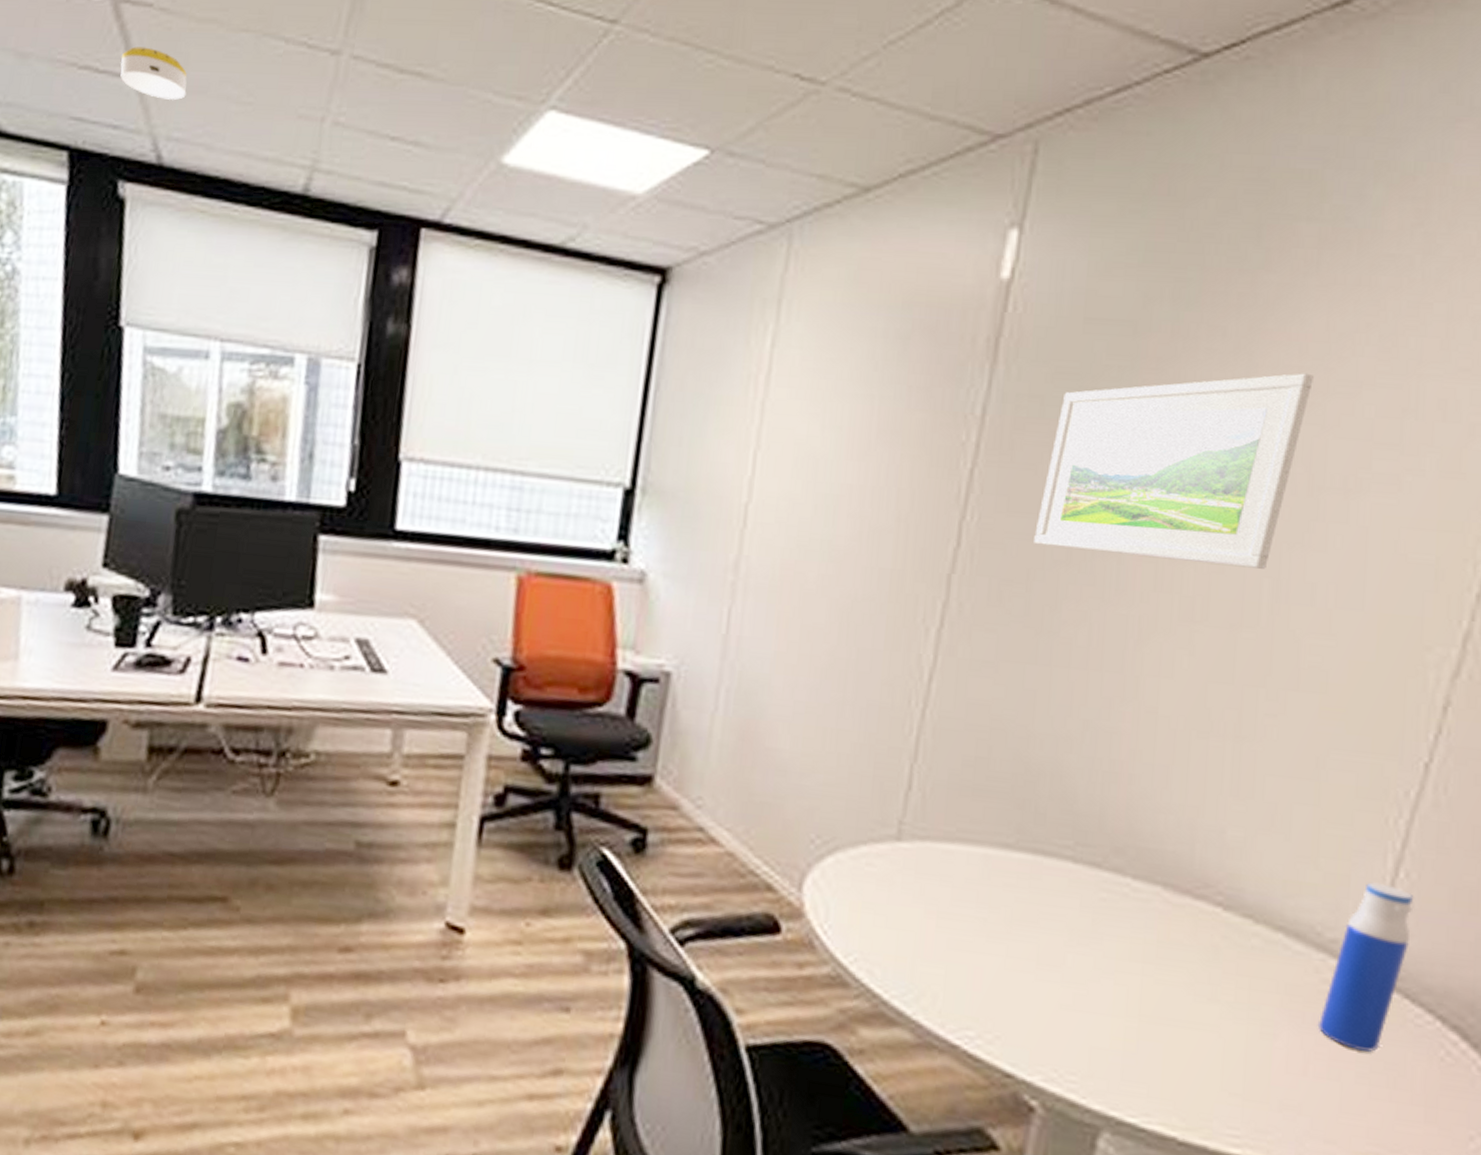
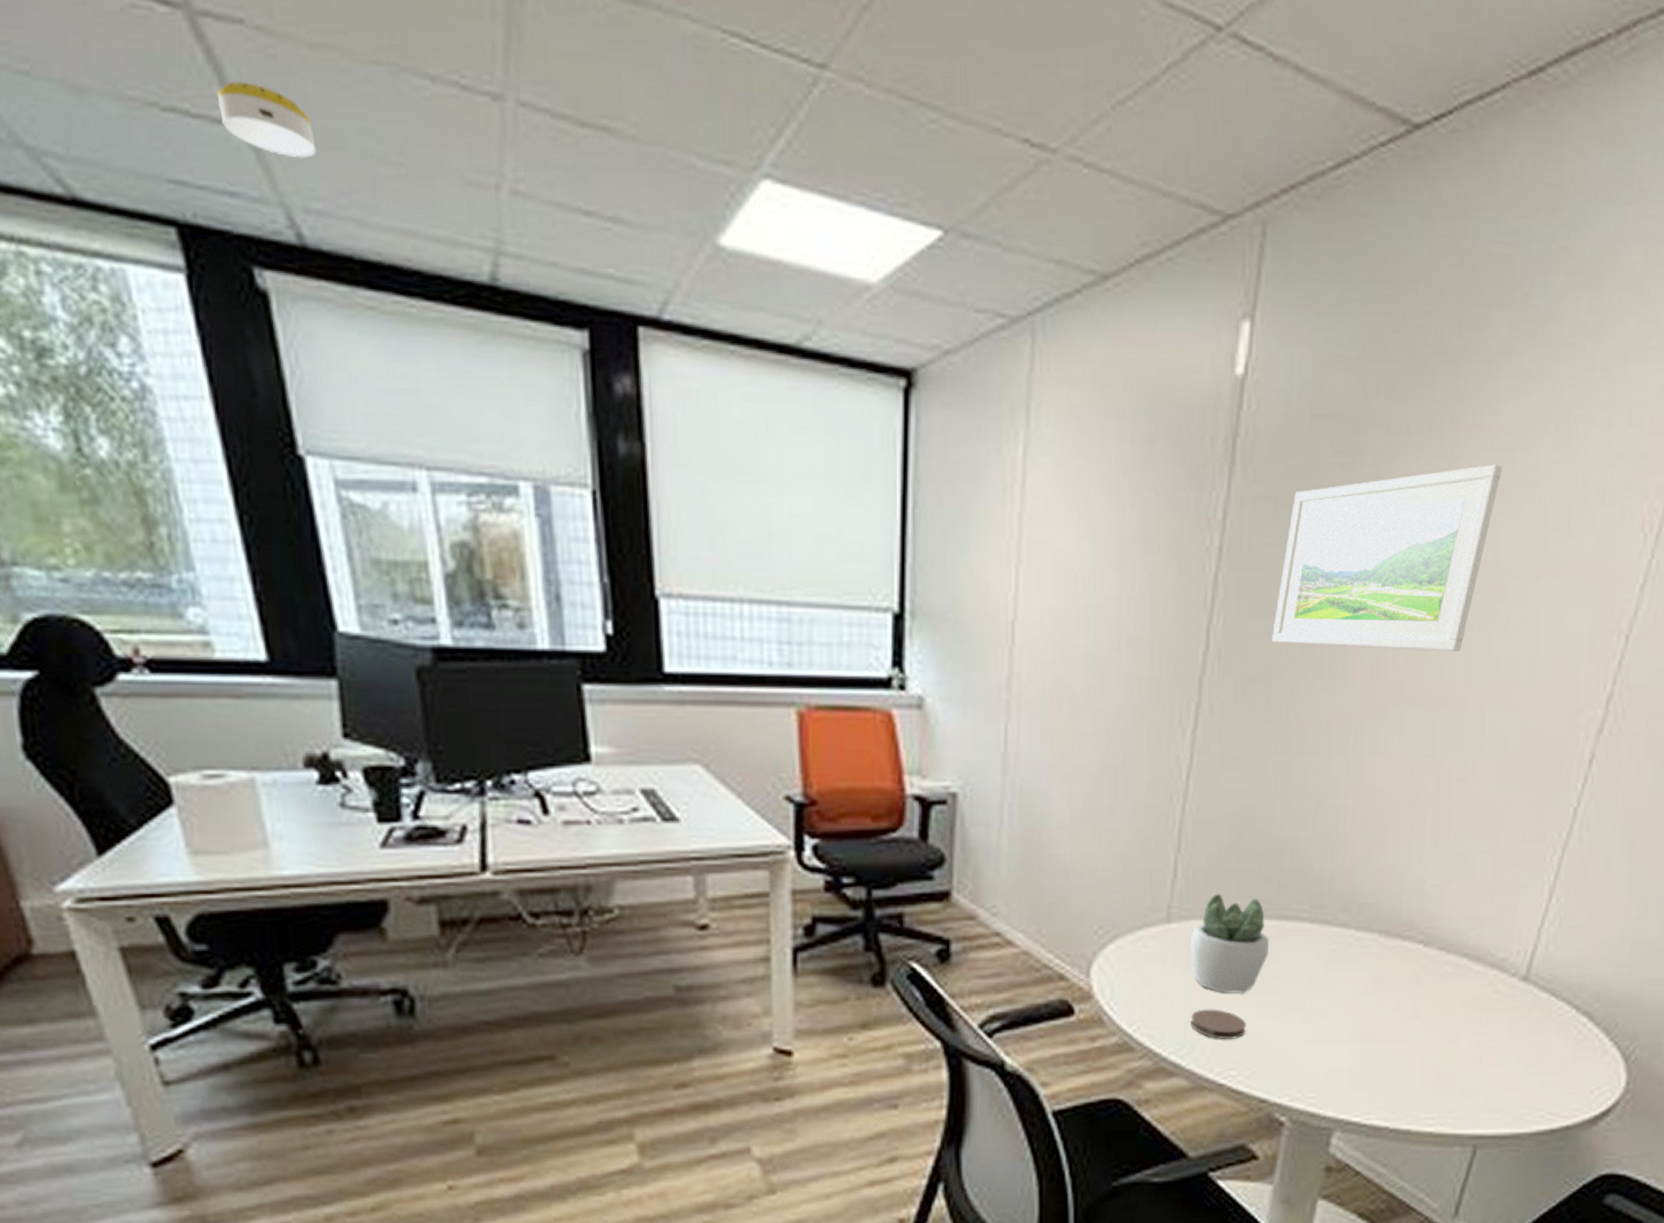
coaster: none [919,948,990,992] -> present [1190,1009,1246,1039]
succulent plant: none [923,813,1022,938] -> present [1189,893,1270,994]
water bottle: present [1319,882,1413,1052] -> none [1491,909,1561,1040]

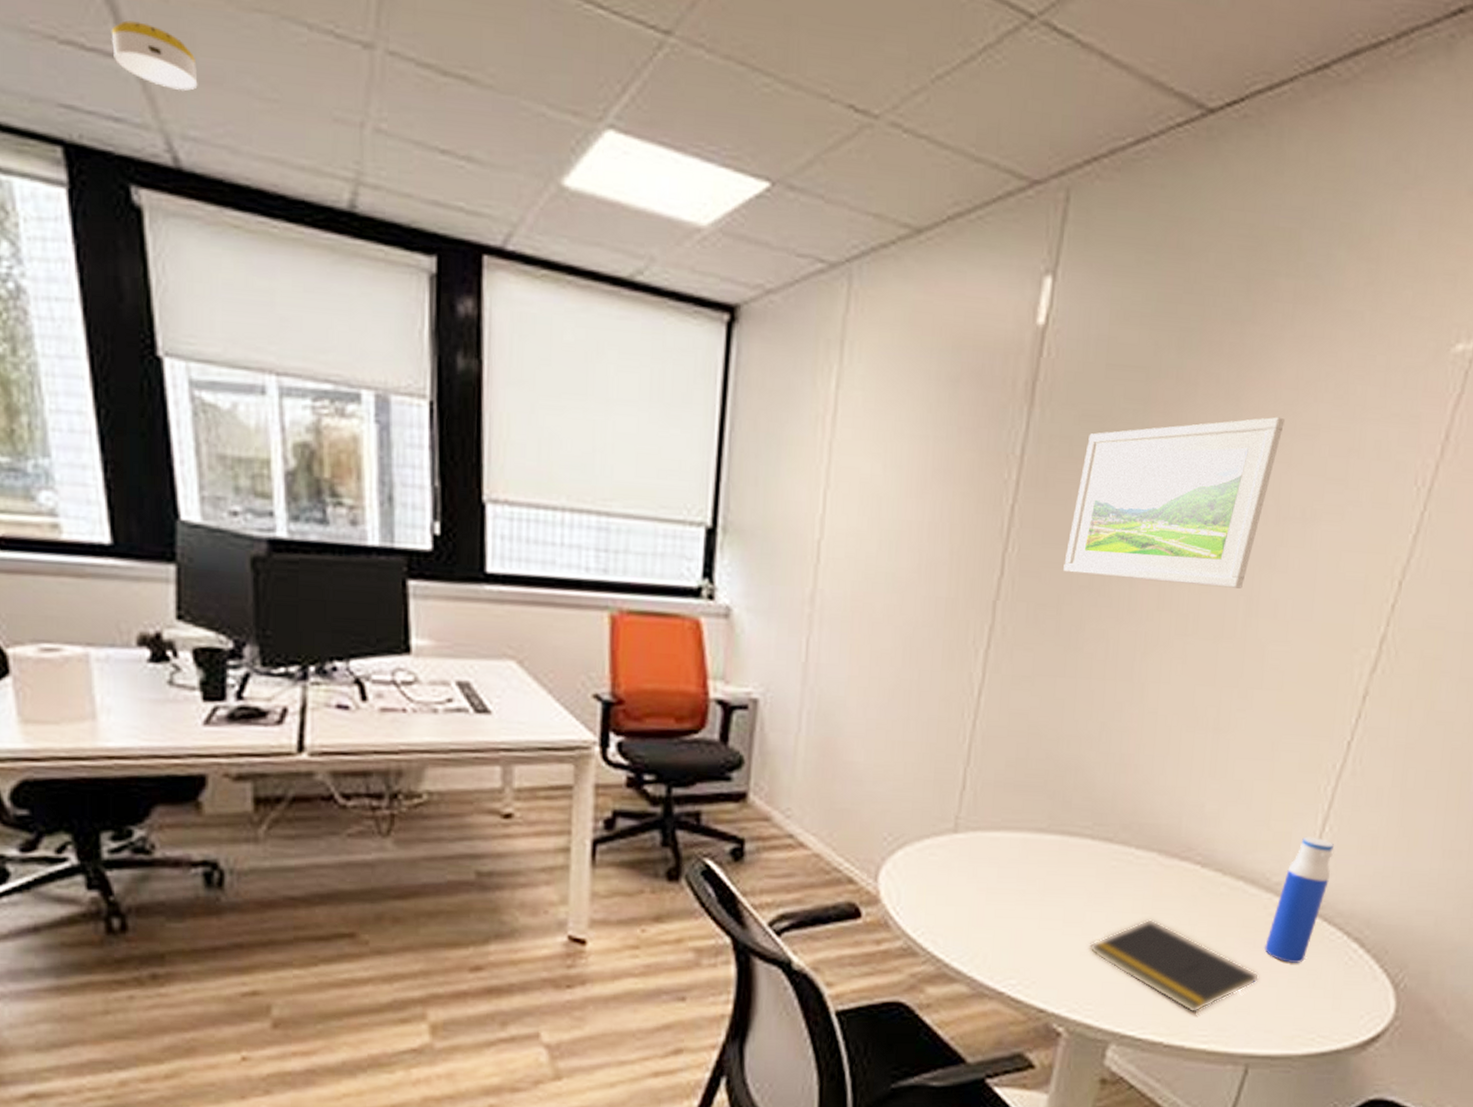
succulent plant: present [1189,893,1270,994] -> none [975,806,1052,906]
coaster: present [1190,1009,1246,1039] -> none [973,918,1028,949]
notepad: none [1311,1002,1486,1097] -> present [1090,919,1260,1014]
water bottle: none [1491,909,1561,1040] -> present [1264,836,1334,963]

